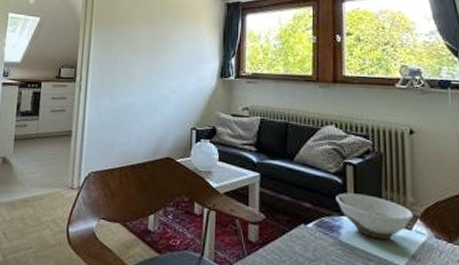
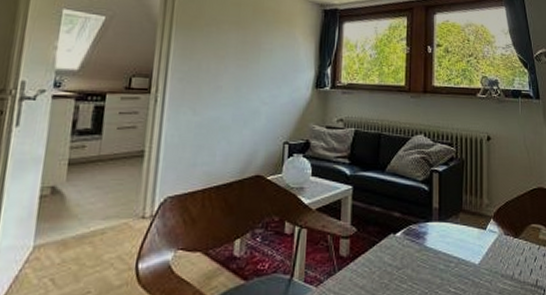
bowl: present [336,192,413,240] -> none [423,199,487,242]

